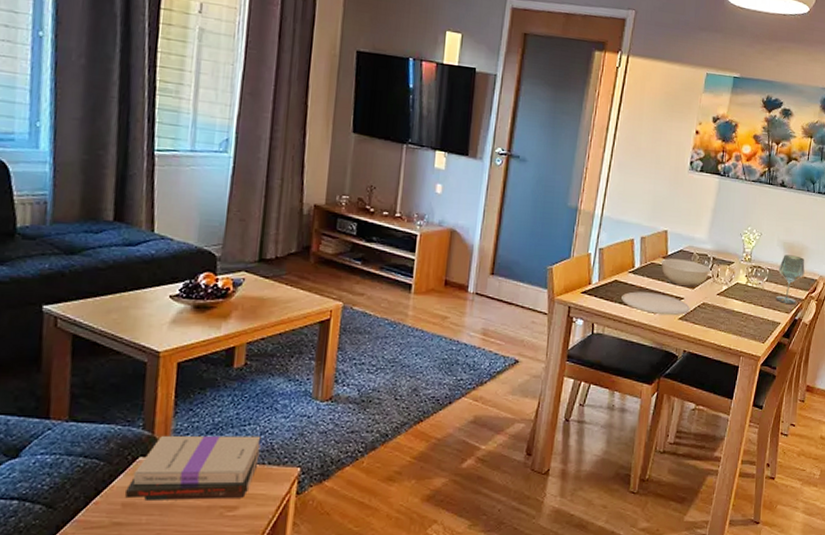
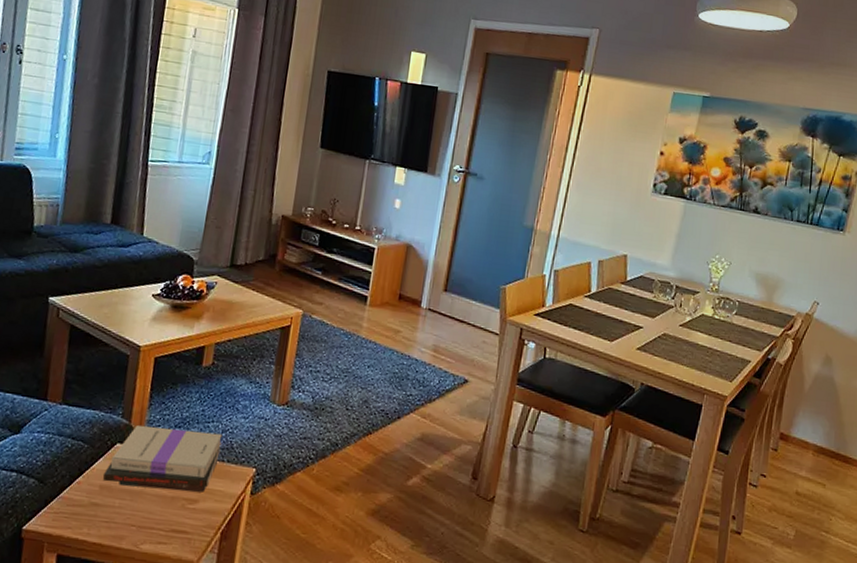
plate: present [621,291,691,316] -> none [576,317,650,345]
bowl: present [661,258,711,287] -> none [619,284,673,316]
wine glass: present [776,254,805,305] -> none [746,286,781,342]

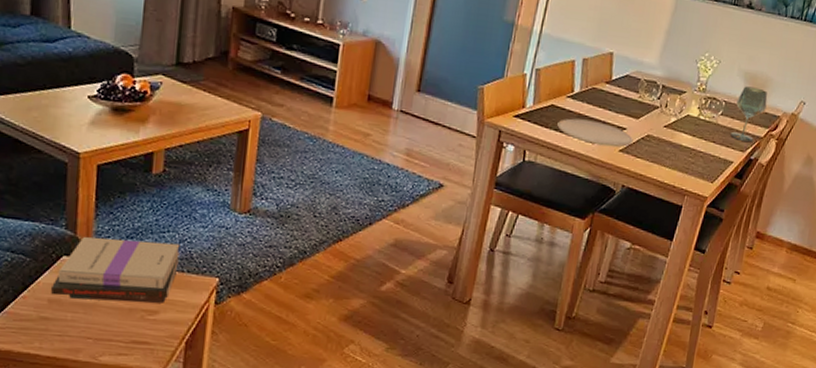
plate: none [576,317,650,345] -> present [557,118,634,147]
wine glass: none [746,286,781,342] -> present [730,86,768,143]

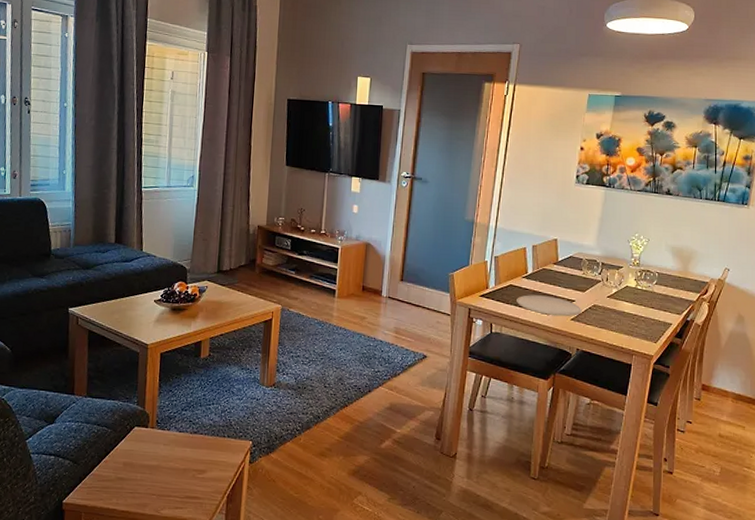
books: present [50,237,180,303] -> none [125,410,222,464]
wine glass: present [730,86,768,143] -> none [666,259,695,306]

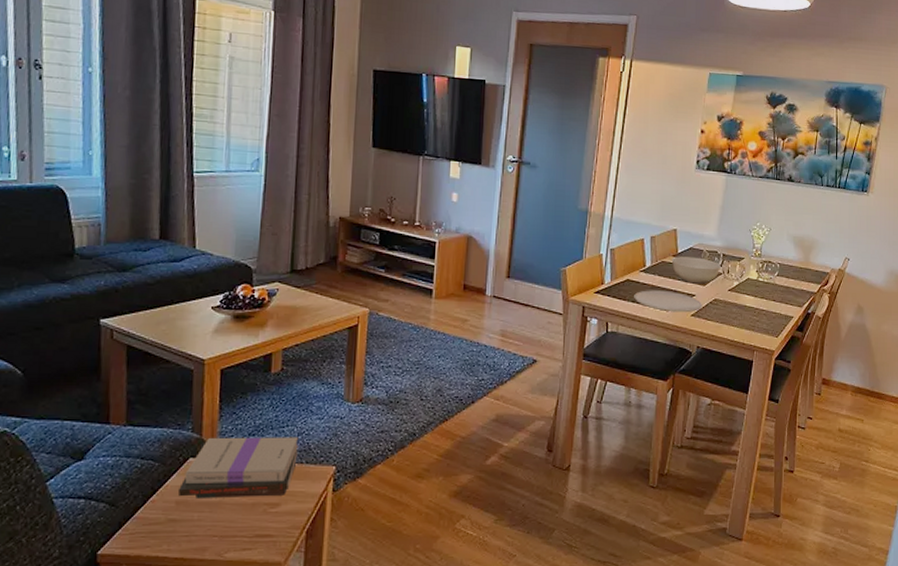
books: none [125,410,222,464] -> present [177,437,299,498]
bowl: none [552,264,600,291] -> present [671,256,721,284]

